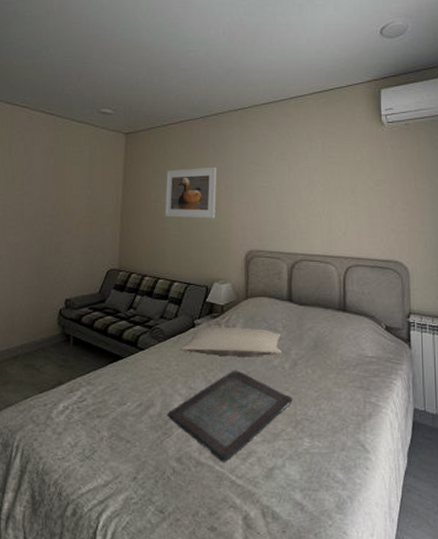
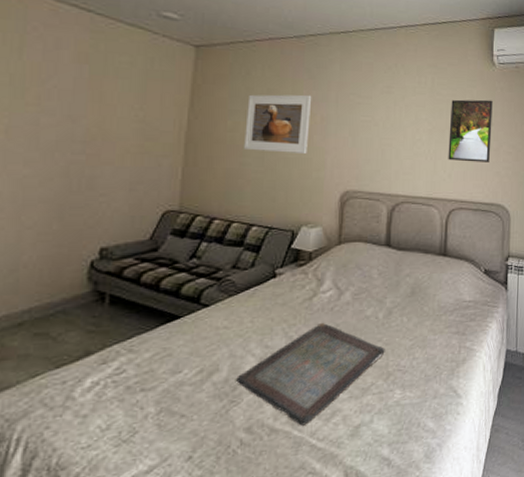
pillow: present [180,328,282,357] -> none [256,276,377,309]
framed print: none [341,159,385,220] -> present [448,99,493,162]

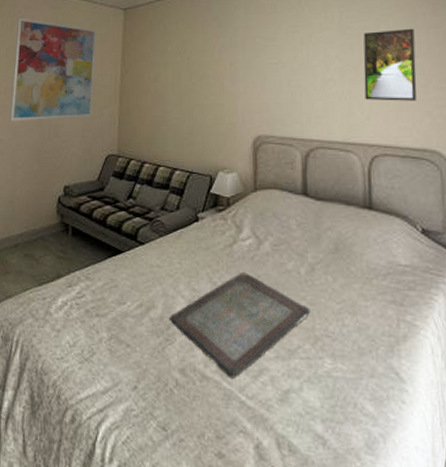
wall art: none [13,37,156,170] -> present [9,17,97,122]
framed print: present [244,94,312,153] -> none [165,42,221,100]

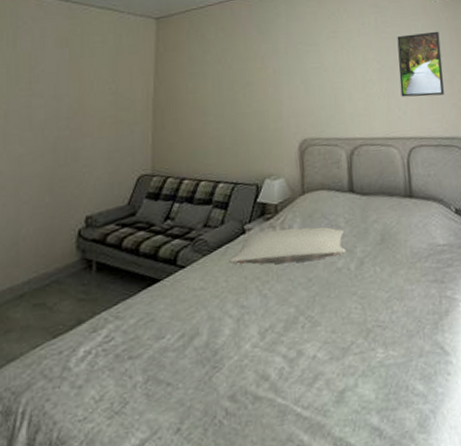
wall art: present [9,17,97,122] -> none [11,29,124,150]
serving tray: present [168,271,310,378] -> none [215,277,362,392]
pillow: none [183,223,297,258] -> present [229,227,346,265]

